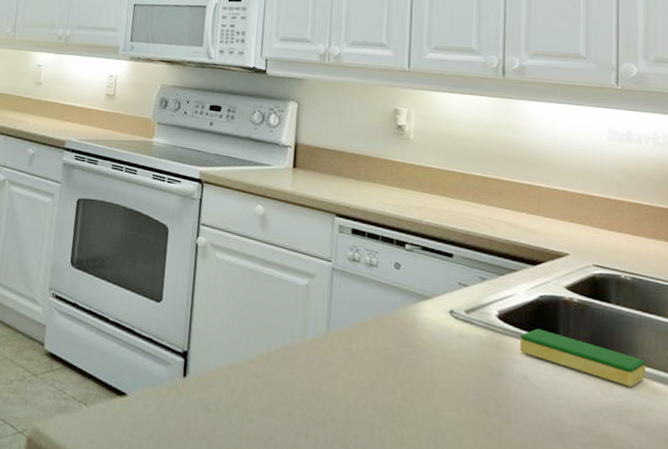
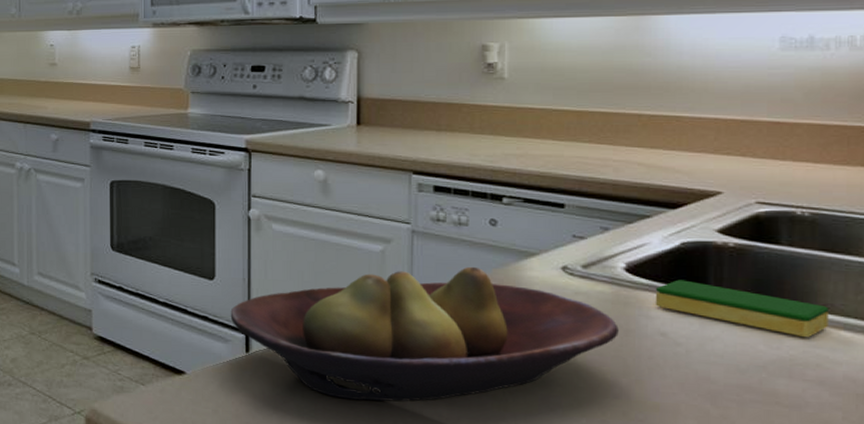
fruit bowl: none [172,305,492,433] -> present [230,266,619,402]

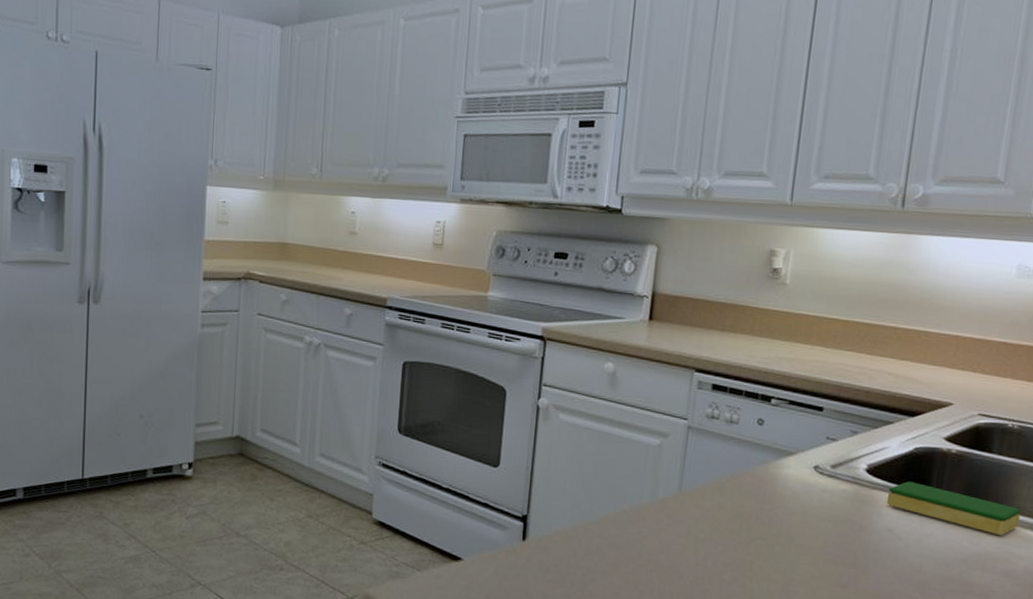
fruit bowl: present [230,266,619,402] -> none [511,463,854,589]

